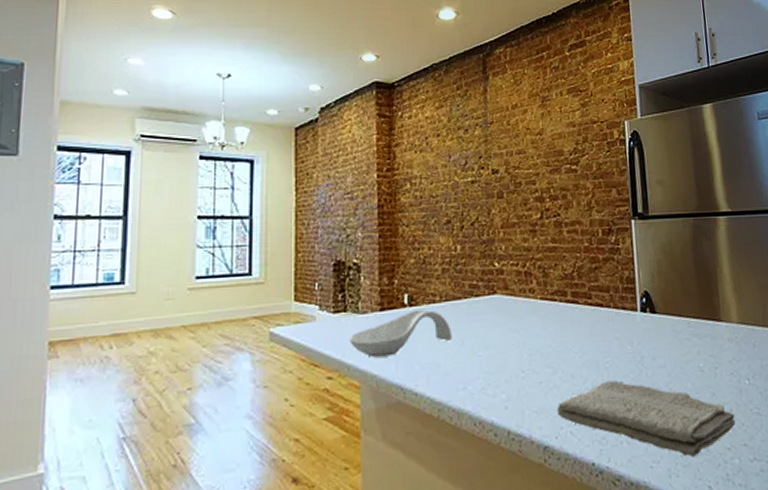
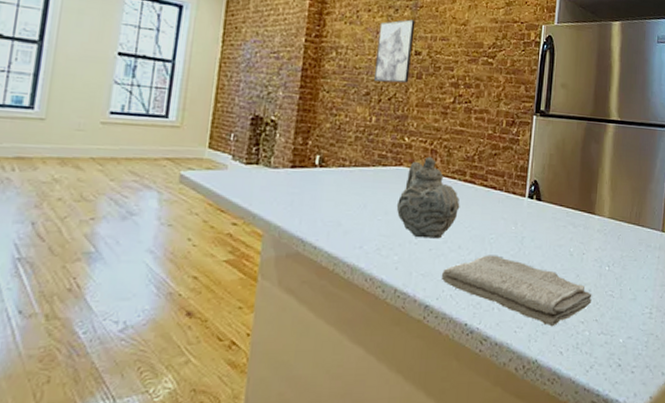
spoon rest: present [350,309,452,358] -> none [258,171,357,211]
wall art: none [451,137,490,208] -> present [373,19,416,83]
teapot: none [496,279,566,371] -> present [396,156,460,239]

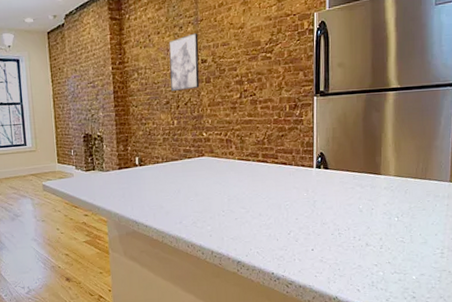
teapot: present [396,156,460,239] -> none [204,145,257,211]
washcloth: present [441,255,592,327] -> none [247,218,383,270]

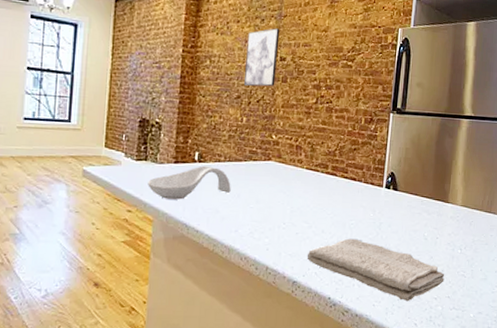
spoon rest: none [98,168,171,202] -> present [148,165,231,200]
washcloth: none [247,218,383,270] -> present [306,238,445,302]

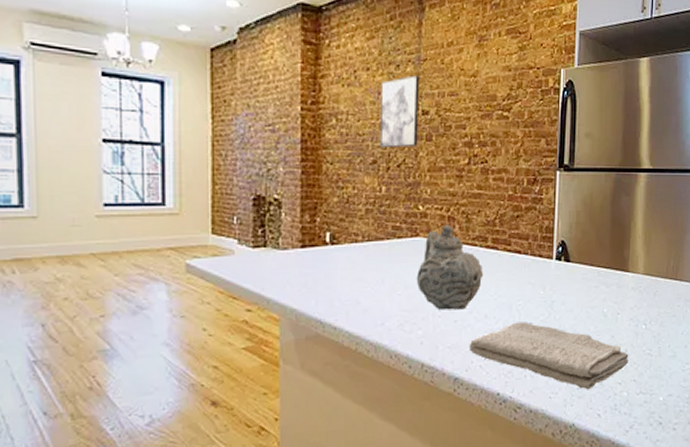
spoon rest: present [148,165,231,200] -> none [269,248,373,292]
teapot: none [266,152,323,224] -> present [416,224,484,310]

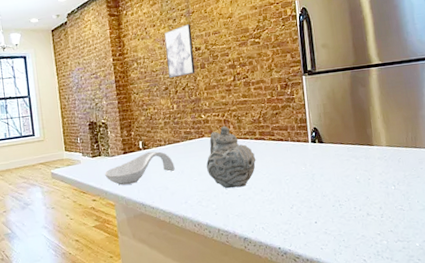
spoon rest: none [269,248,373,292] -> present [105,151,175,186]
washcloth: present [469,322,629,390] -> none [252,192,384,241]

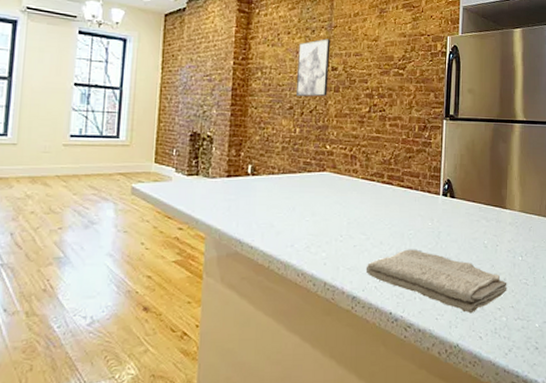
spoon rest: present [105,151,175,186] -> none [199,179,286,215]
teapot: present [206,125,256,189] -> none [322,161,380,236]
washcloth: none [252,192,384,241] -> present [365,249,507,314]

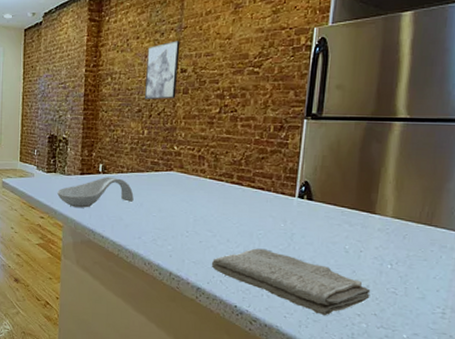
spoon rest: none [199,179,286,215] -> present [57,176,134,208]

